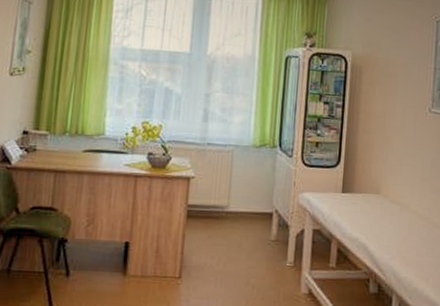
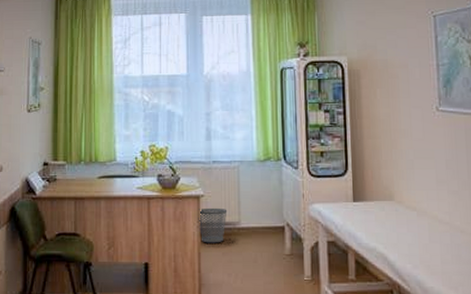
wastebasket: none [186,190,217,226] -> present [198,207,228,243]

